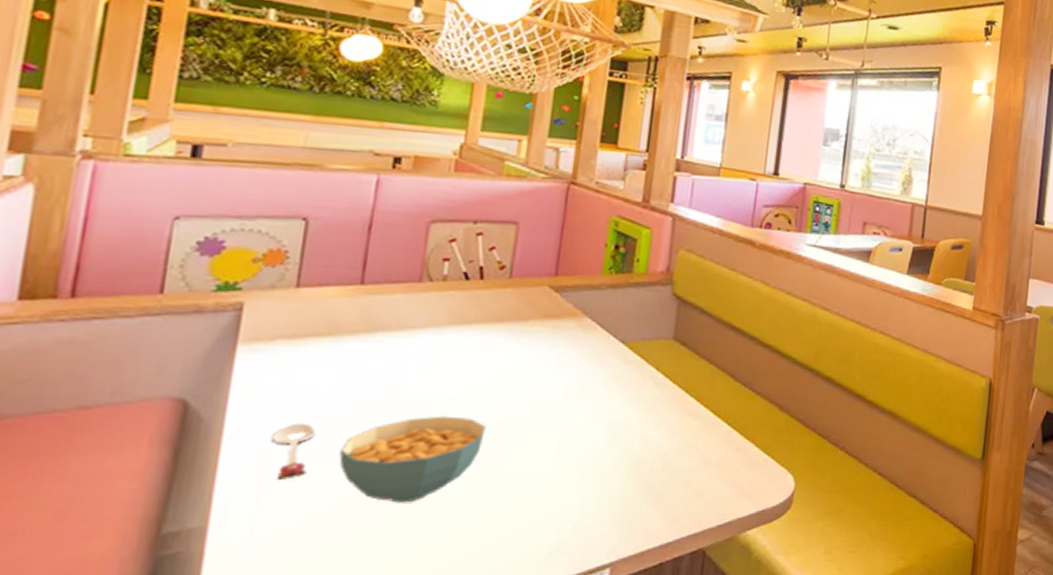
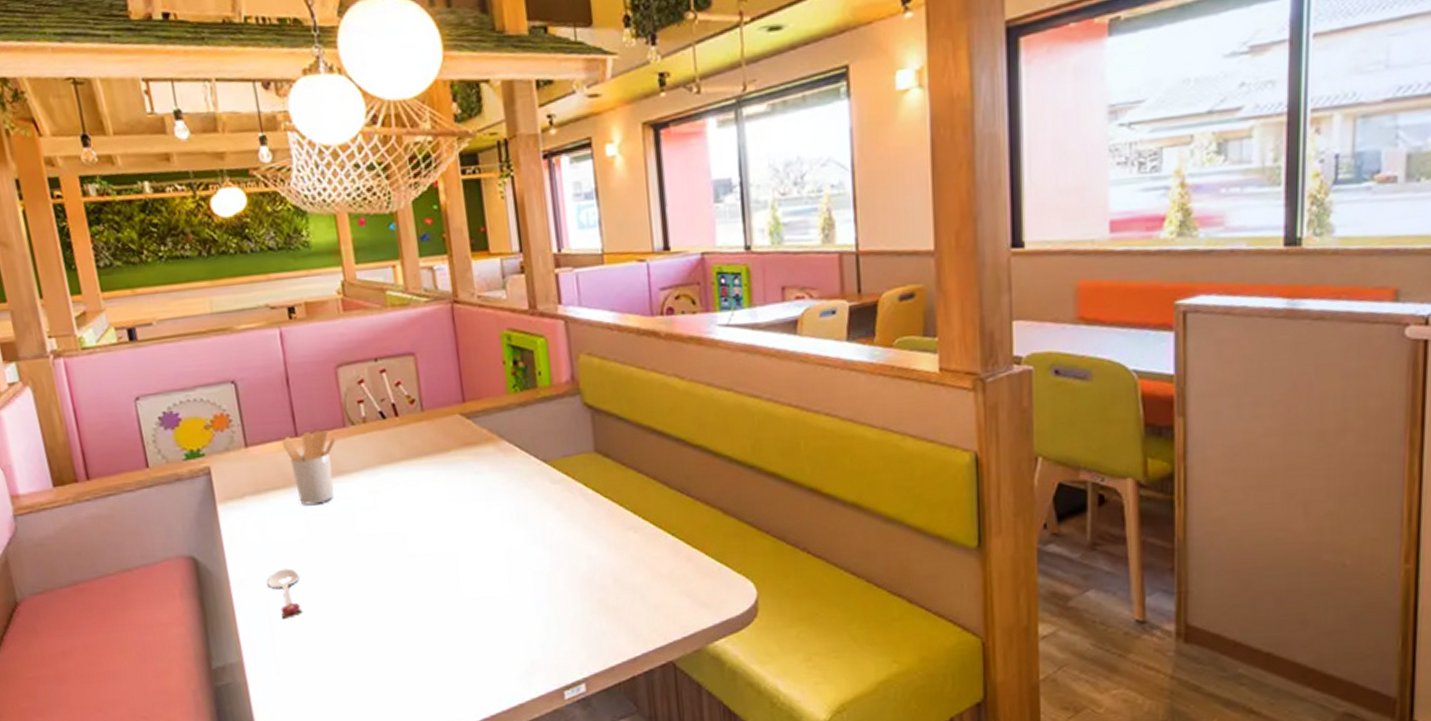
cereal bowl: present [339,416,486,503] -> none [323,551,440,633]
utensil holder: none [342,280,407,357] -> present [282,429,336,505]

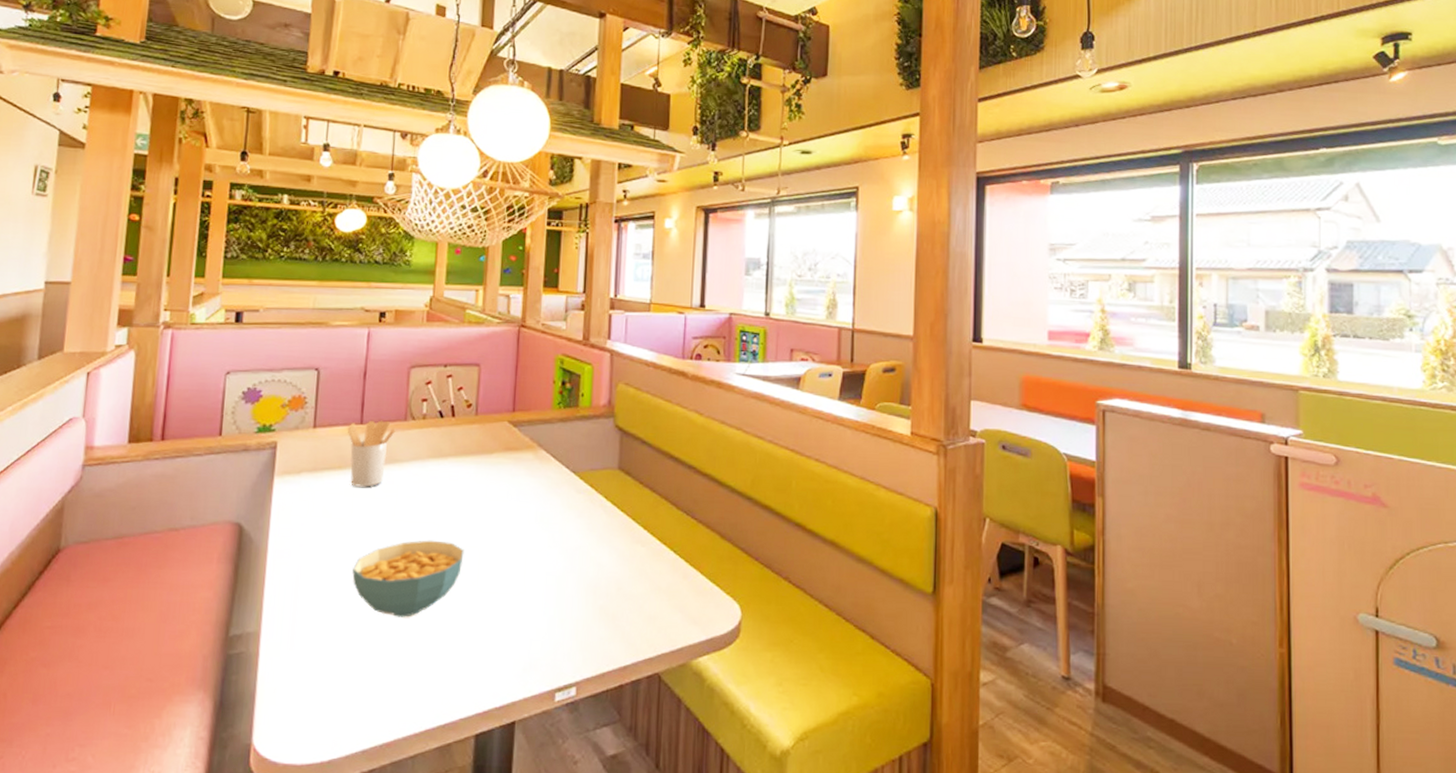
spoon: present [267,568,303,619] -> none [303,544,333,594]
cereal bowl: none [323,551,440,633] -> present [352,540,464,617]

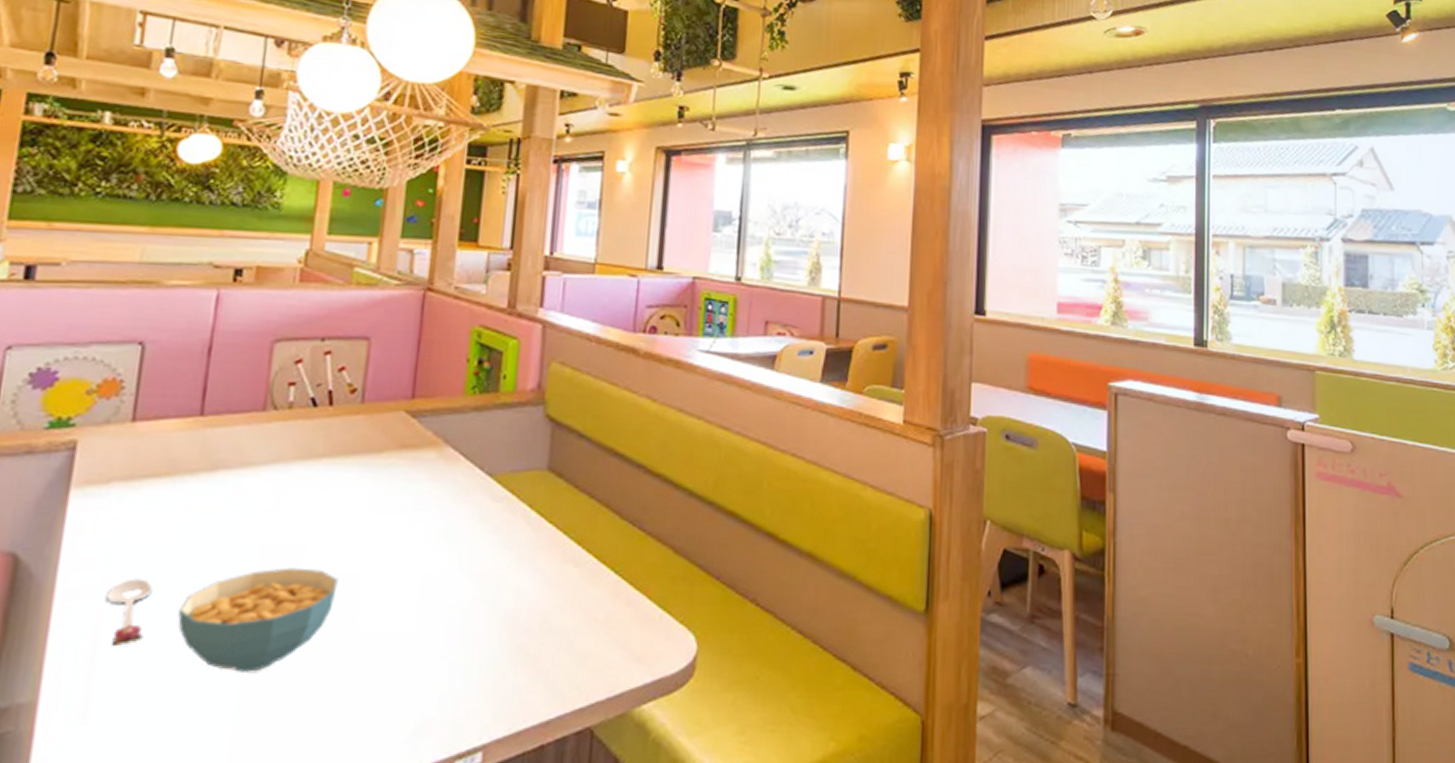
spoon: none [303,544,333,594] -> present [107,578,152,646]
utensil holder: present [347,420,396,487] -> none [180,410,250,500]

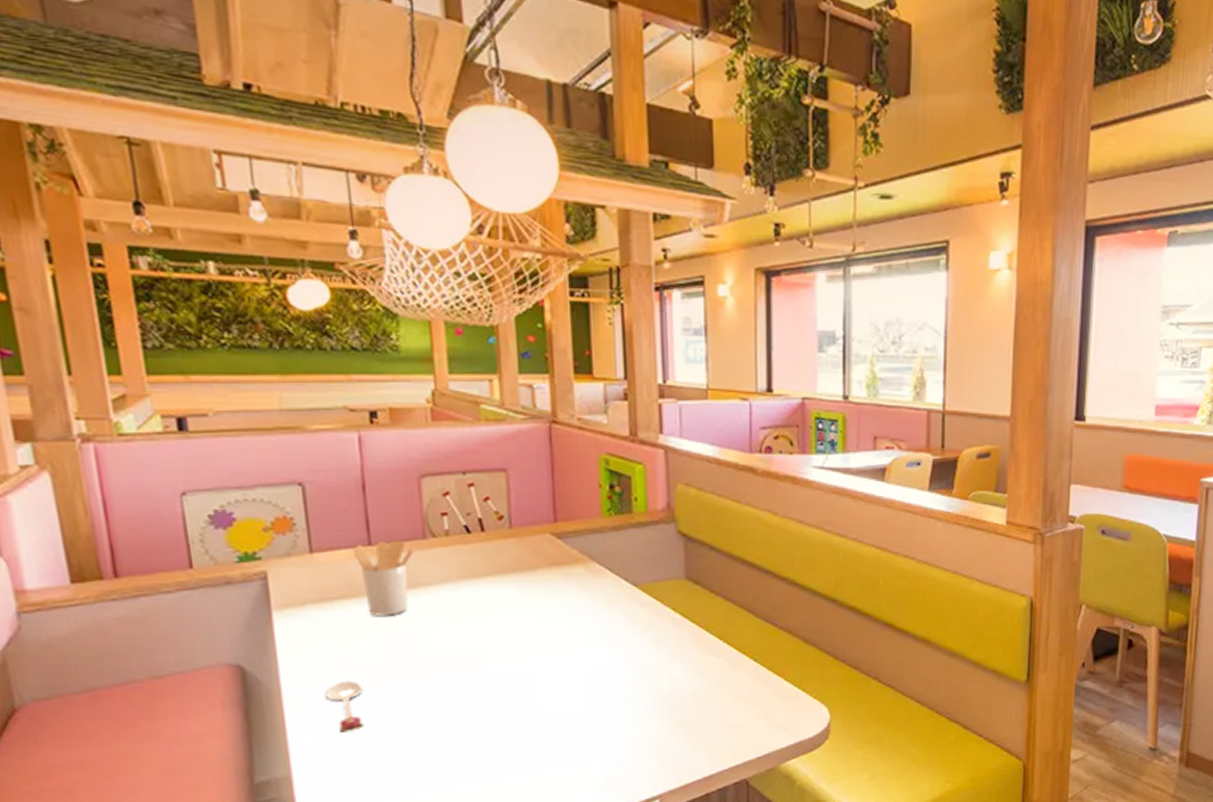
cereal bowl: present [178,567,338,672] -> none [389,667,518,749]
utensil holder: none [180,410,250,500] -> present [352,540,414,616]

